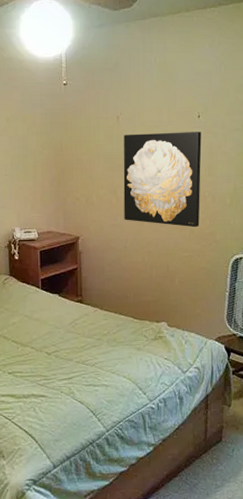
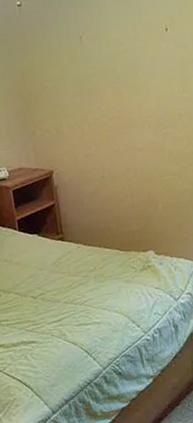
wall art: present [123,132,202,228] -> none [89,46,178,149]

